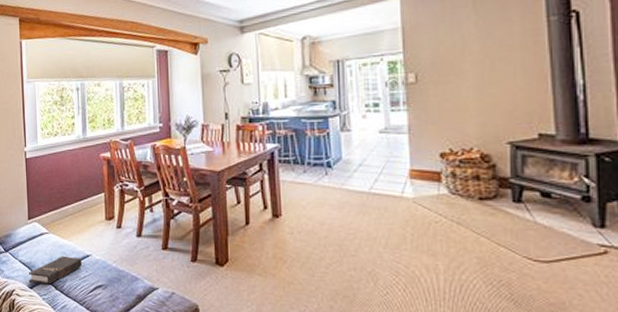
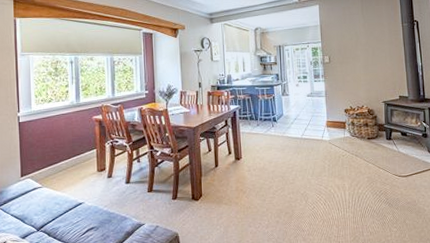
hardback book: present [28,256,82,285] -> none [20,206,75,234]

